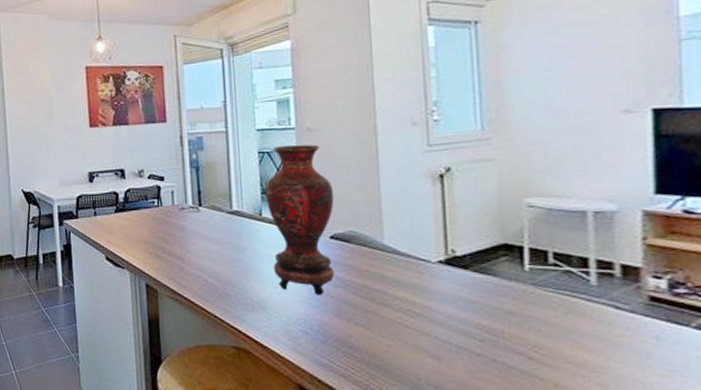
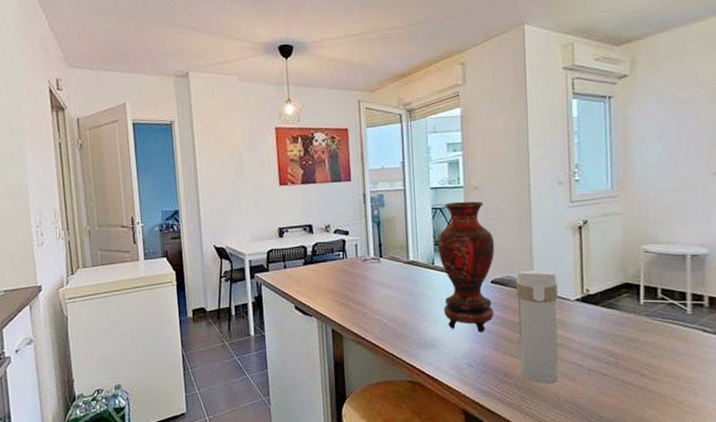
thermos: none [360,224,418,360] -> present [515,270,559,383]

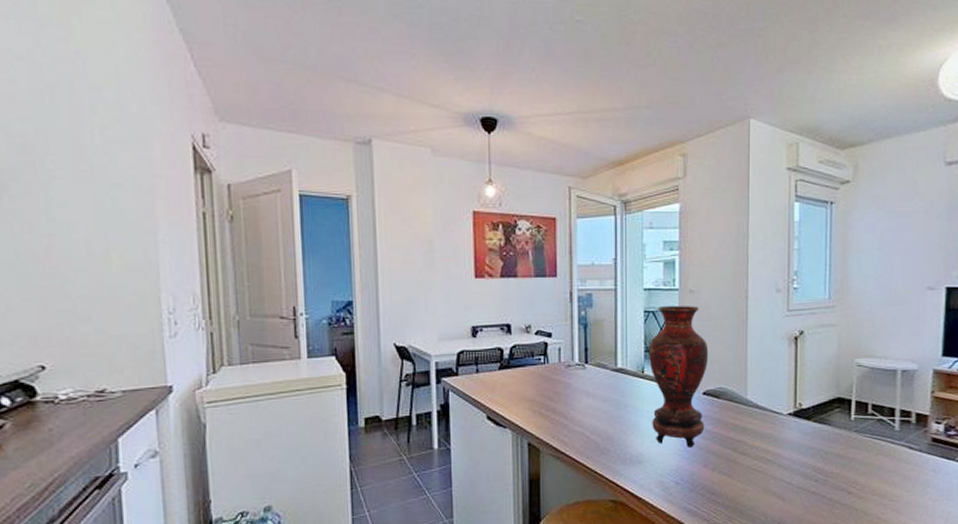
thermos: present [515,270,559,383] -> none [728,381,771,502]

